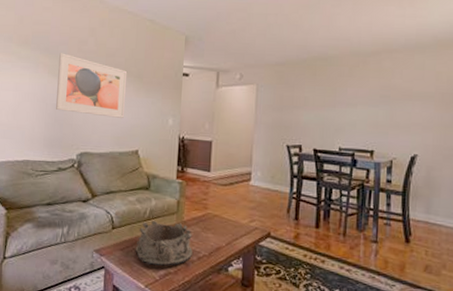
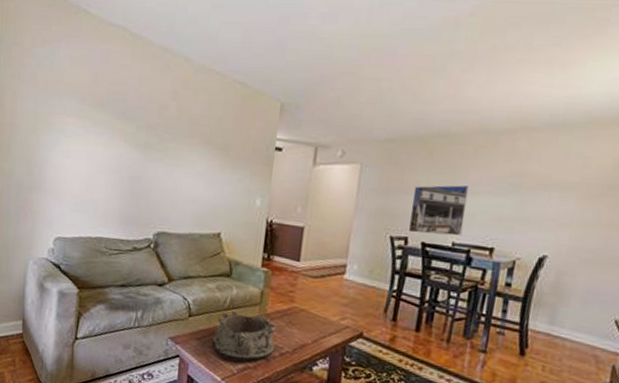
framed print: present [56,53,128,119] -> none [132,118,213,197]
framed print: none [301,99,348,142] -> present [409,185,470,236]

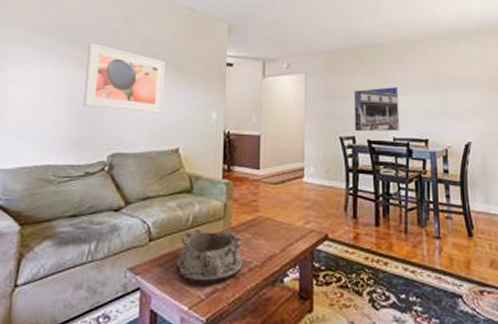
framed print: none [132,118,213,197] -> present [84,43,166,114]

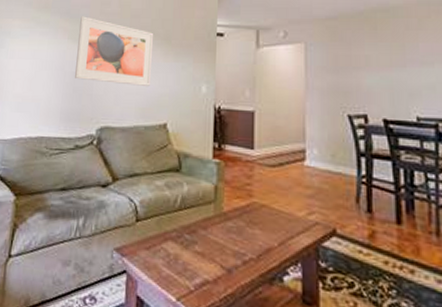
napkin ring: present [176,229,243,283] -> none [164,211,236,273]
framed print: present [353,87,400,132] -> none [364,57,425,110]

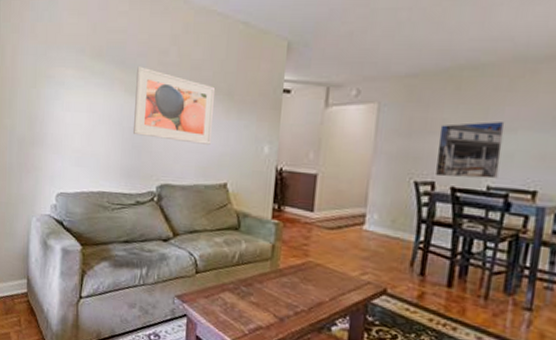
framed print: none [364,57,425,110] -> present [435,121,505,179]

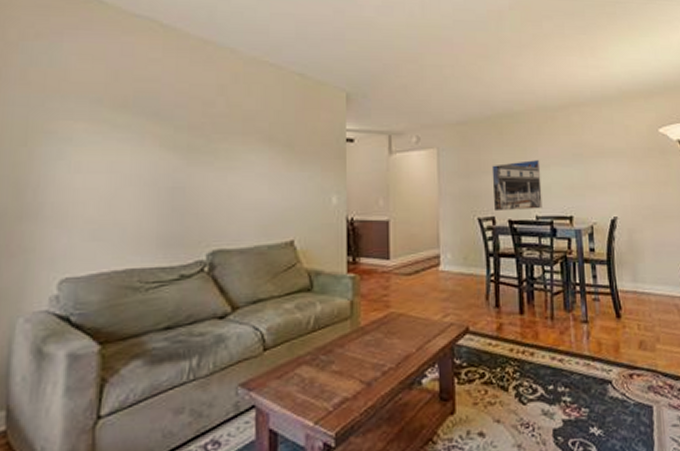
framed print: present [134,66,216,146] -> none [173,118,273,202]

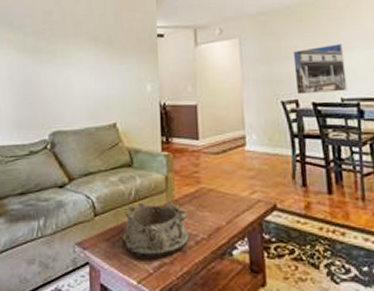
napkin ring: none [298,330,375,394] -> present [122,202,189,257]

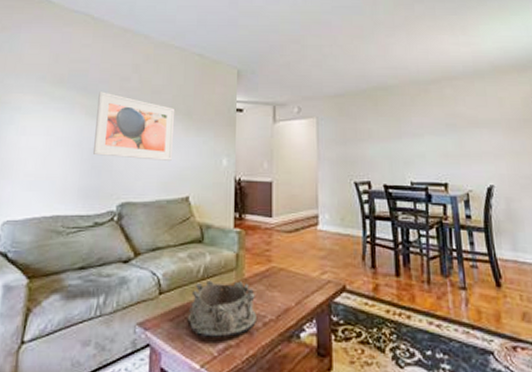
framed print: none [24,26,98,91] -> present [93,92,176,162]
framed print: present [293,44,348,95] -> none [367,129,417,177]

